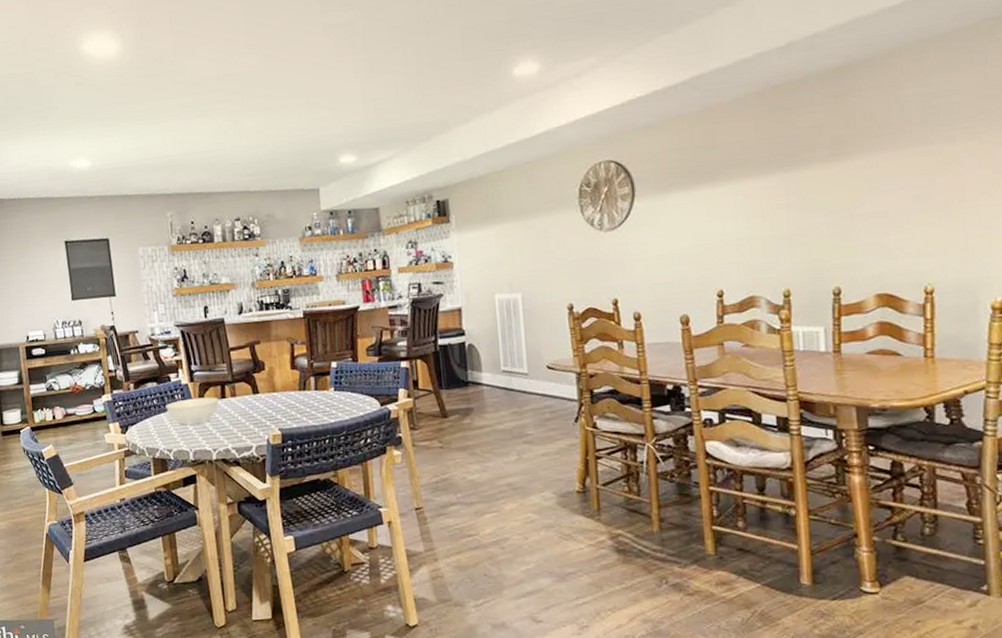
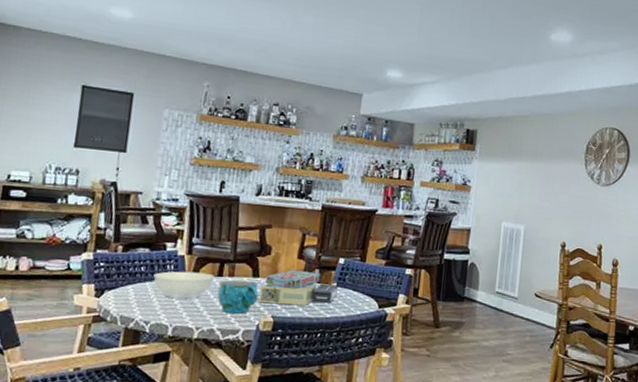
cup: none [224,398,263,432] -> present [217,279,259,314]
board game: none [263,380,337,418] -> present [259,269,338,306]

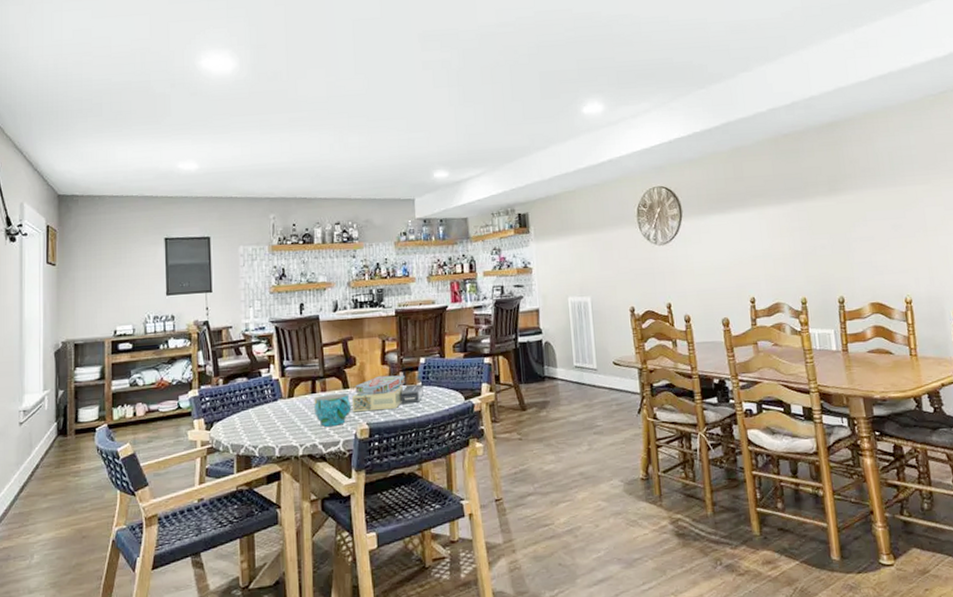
bowl: present [153,271,215,300] -> none [254,392,309,421]

